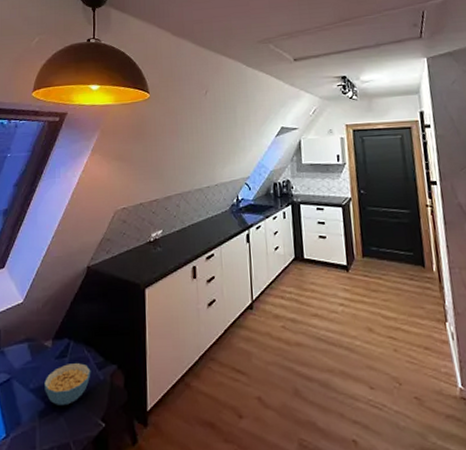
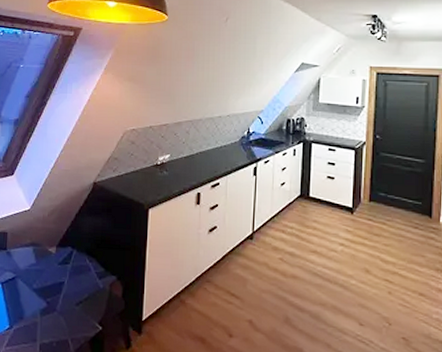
cereal bowl: present [44,363,91,405] -> none [47,270,92,307]

